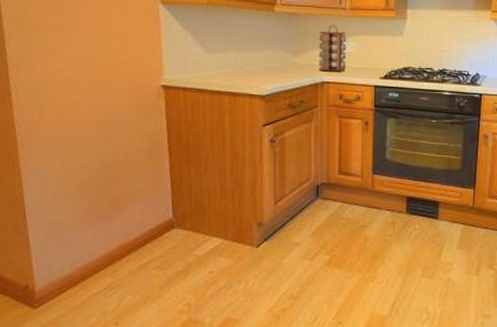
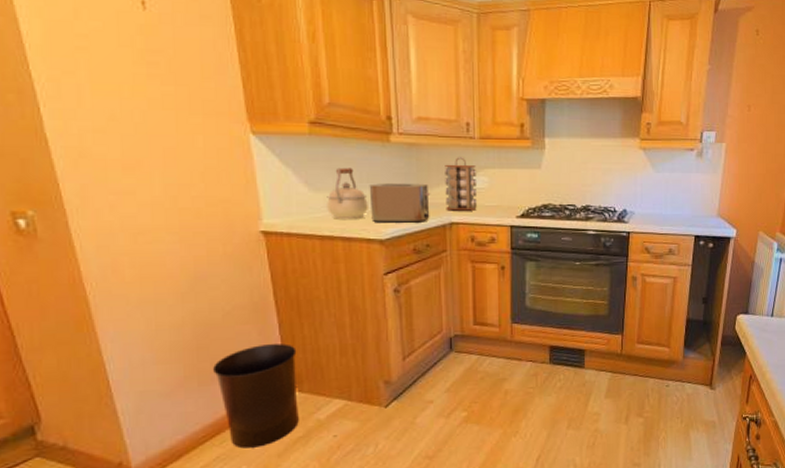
waste bin: none [112,185,183,279] -> present [213,344,299,449]
kettle: none [218,32,253,78] -> present [327,168,368,221]
toaster: none [254,46,307,82] -> present [369,183,431,224]

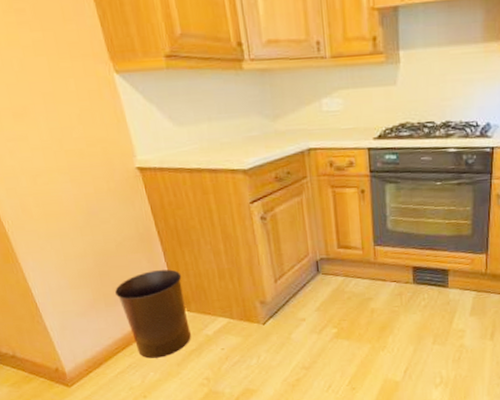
kettle: present [327,168,368,221] -> none [190,99,230,153]
toaster: present [369,183,431,224] -> none [227,110,288,154]
spice rack: present [445,157,478,211] -> none [298,79,333,137]

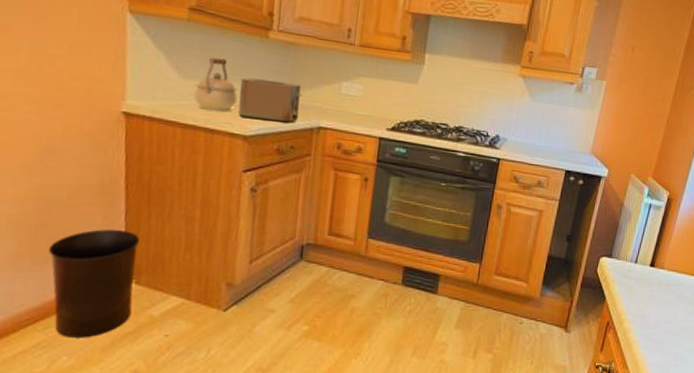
kettle: none [190,99,230,153] -> present [194,57,237,112]
toaster: none [227,110,288,154] -> present [238,77,303,124]

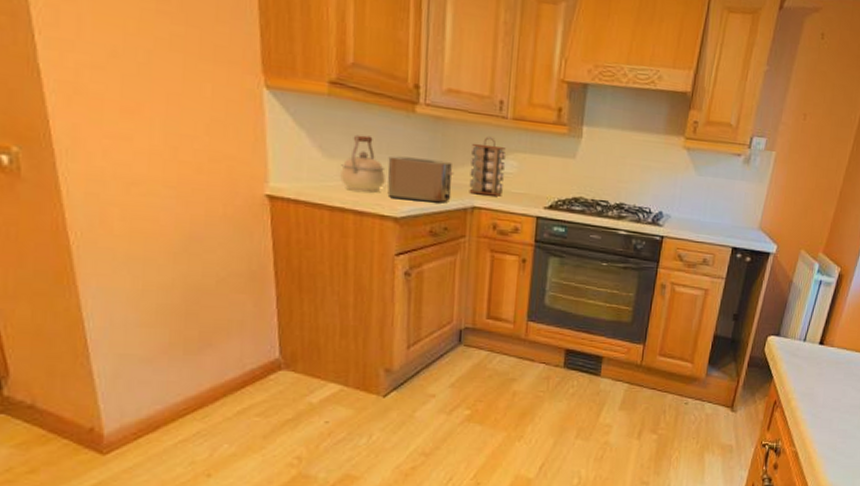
waste bin: present [49,229,140,338] -> none [201,317,294,426]
spice rack: none [316,62,353,118] -> present [469,137,507,197]

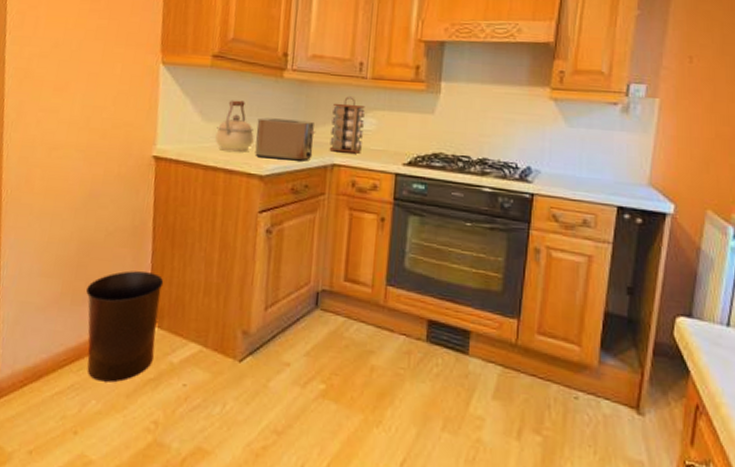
waste bin: none [201,317,294,426] -> present [86,271,164,382]

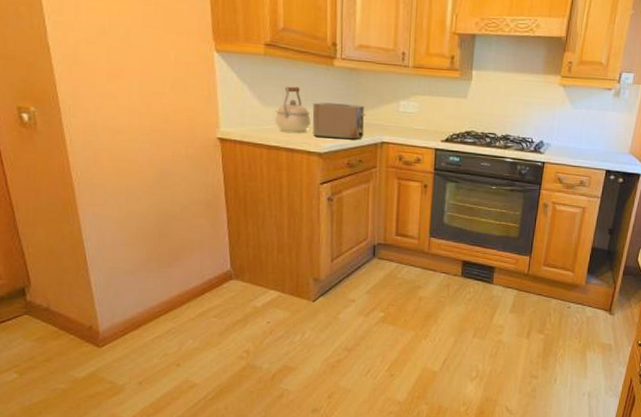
waste bin: present [86,271,164,382] -> none [171,237,241,325]
spice rack: present [329,96,366,154] -> none [378,83,409,133]

